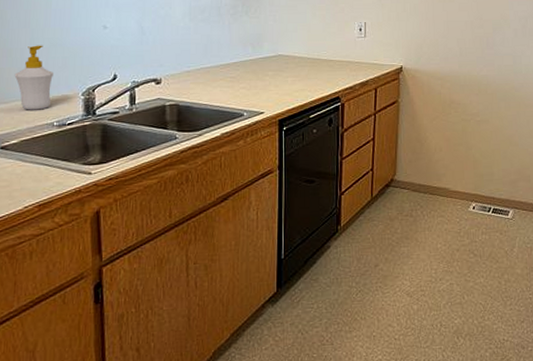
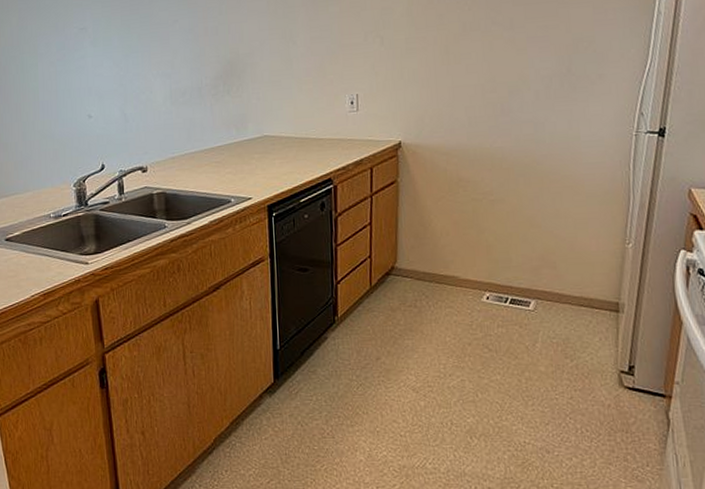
soap bottle: present [14,45,53,110] -> none [11,138,46,203]

